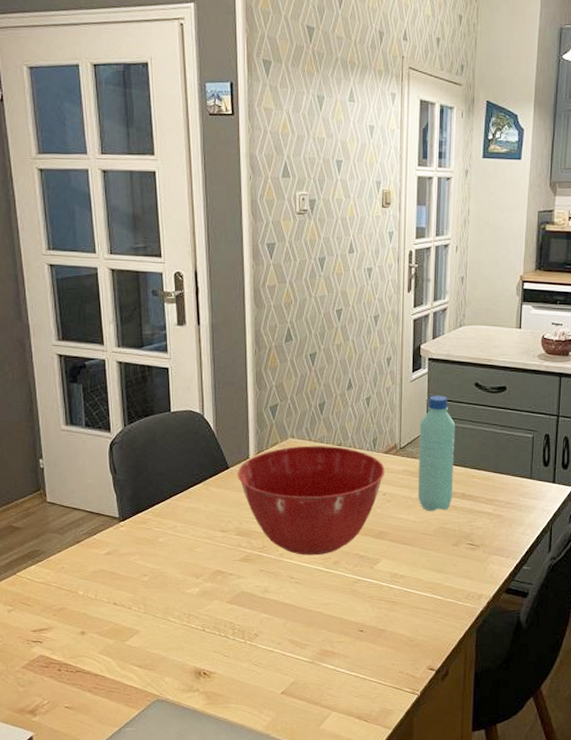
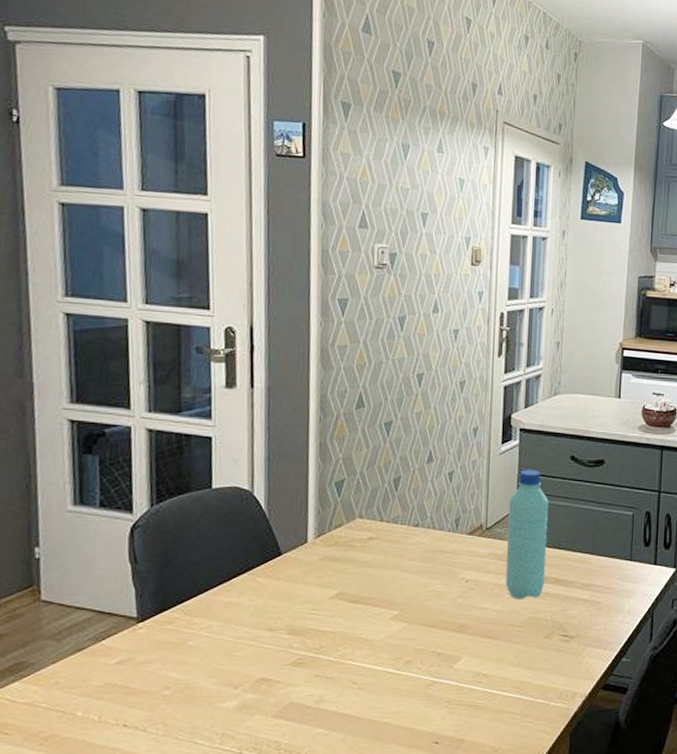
mixing bowl: present [238,445,385,556] -> none [292,527,468,656]

